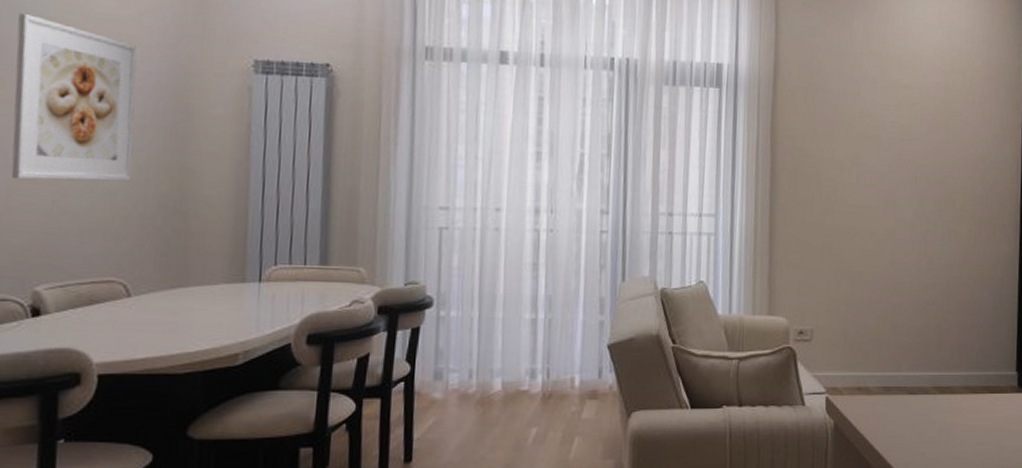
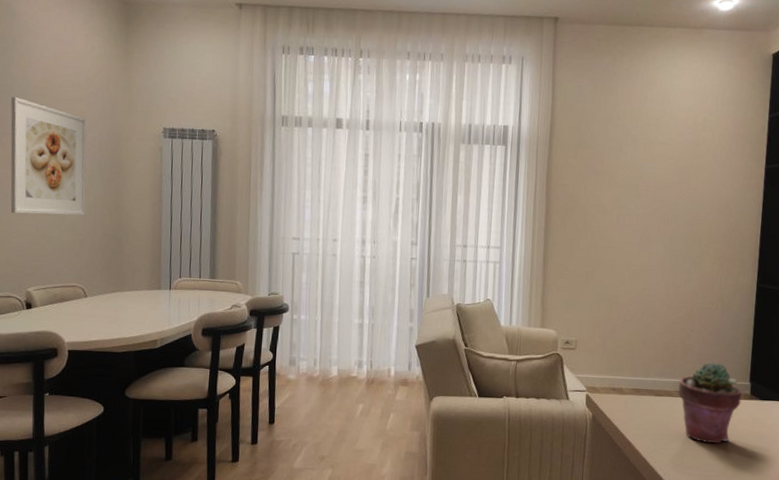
potted succulent: none [934,349,1009,450] -> present [677,362,743,444]

